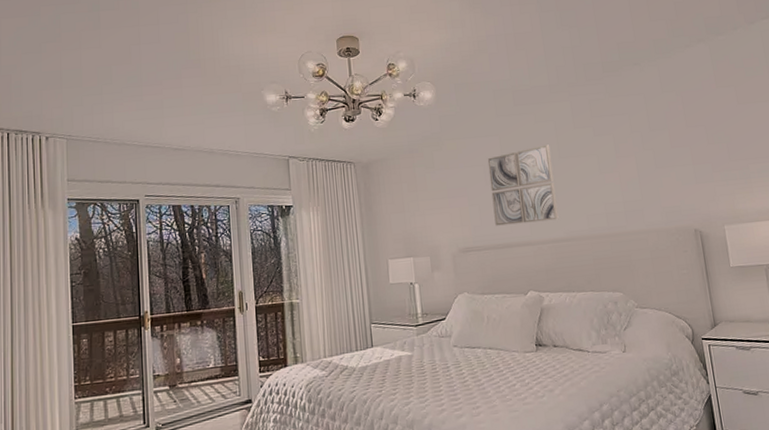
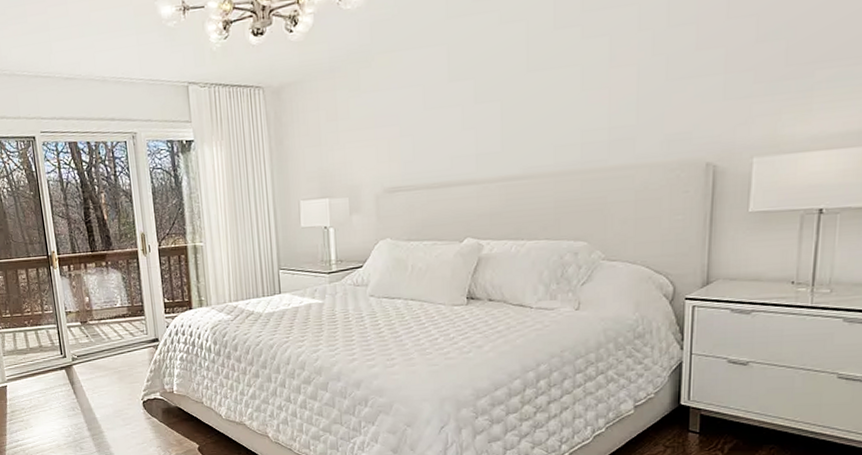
wall art: present [487,144,559,226] -> none [429,54,516,161]

